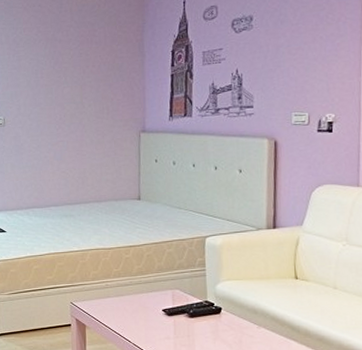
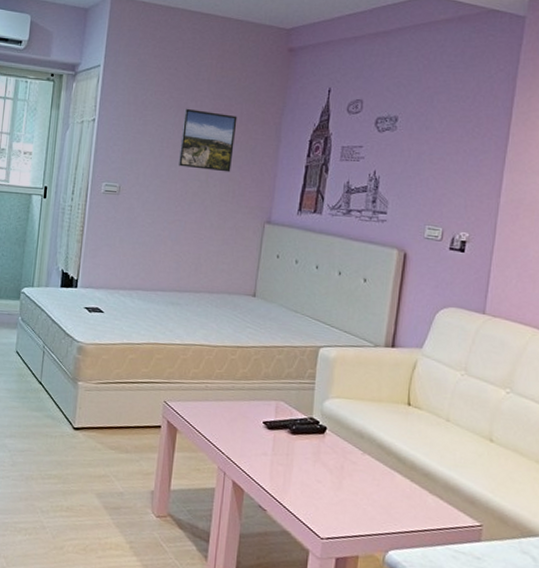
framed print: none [53,39,103,93] -> present [179,108,237,173]

